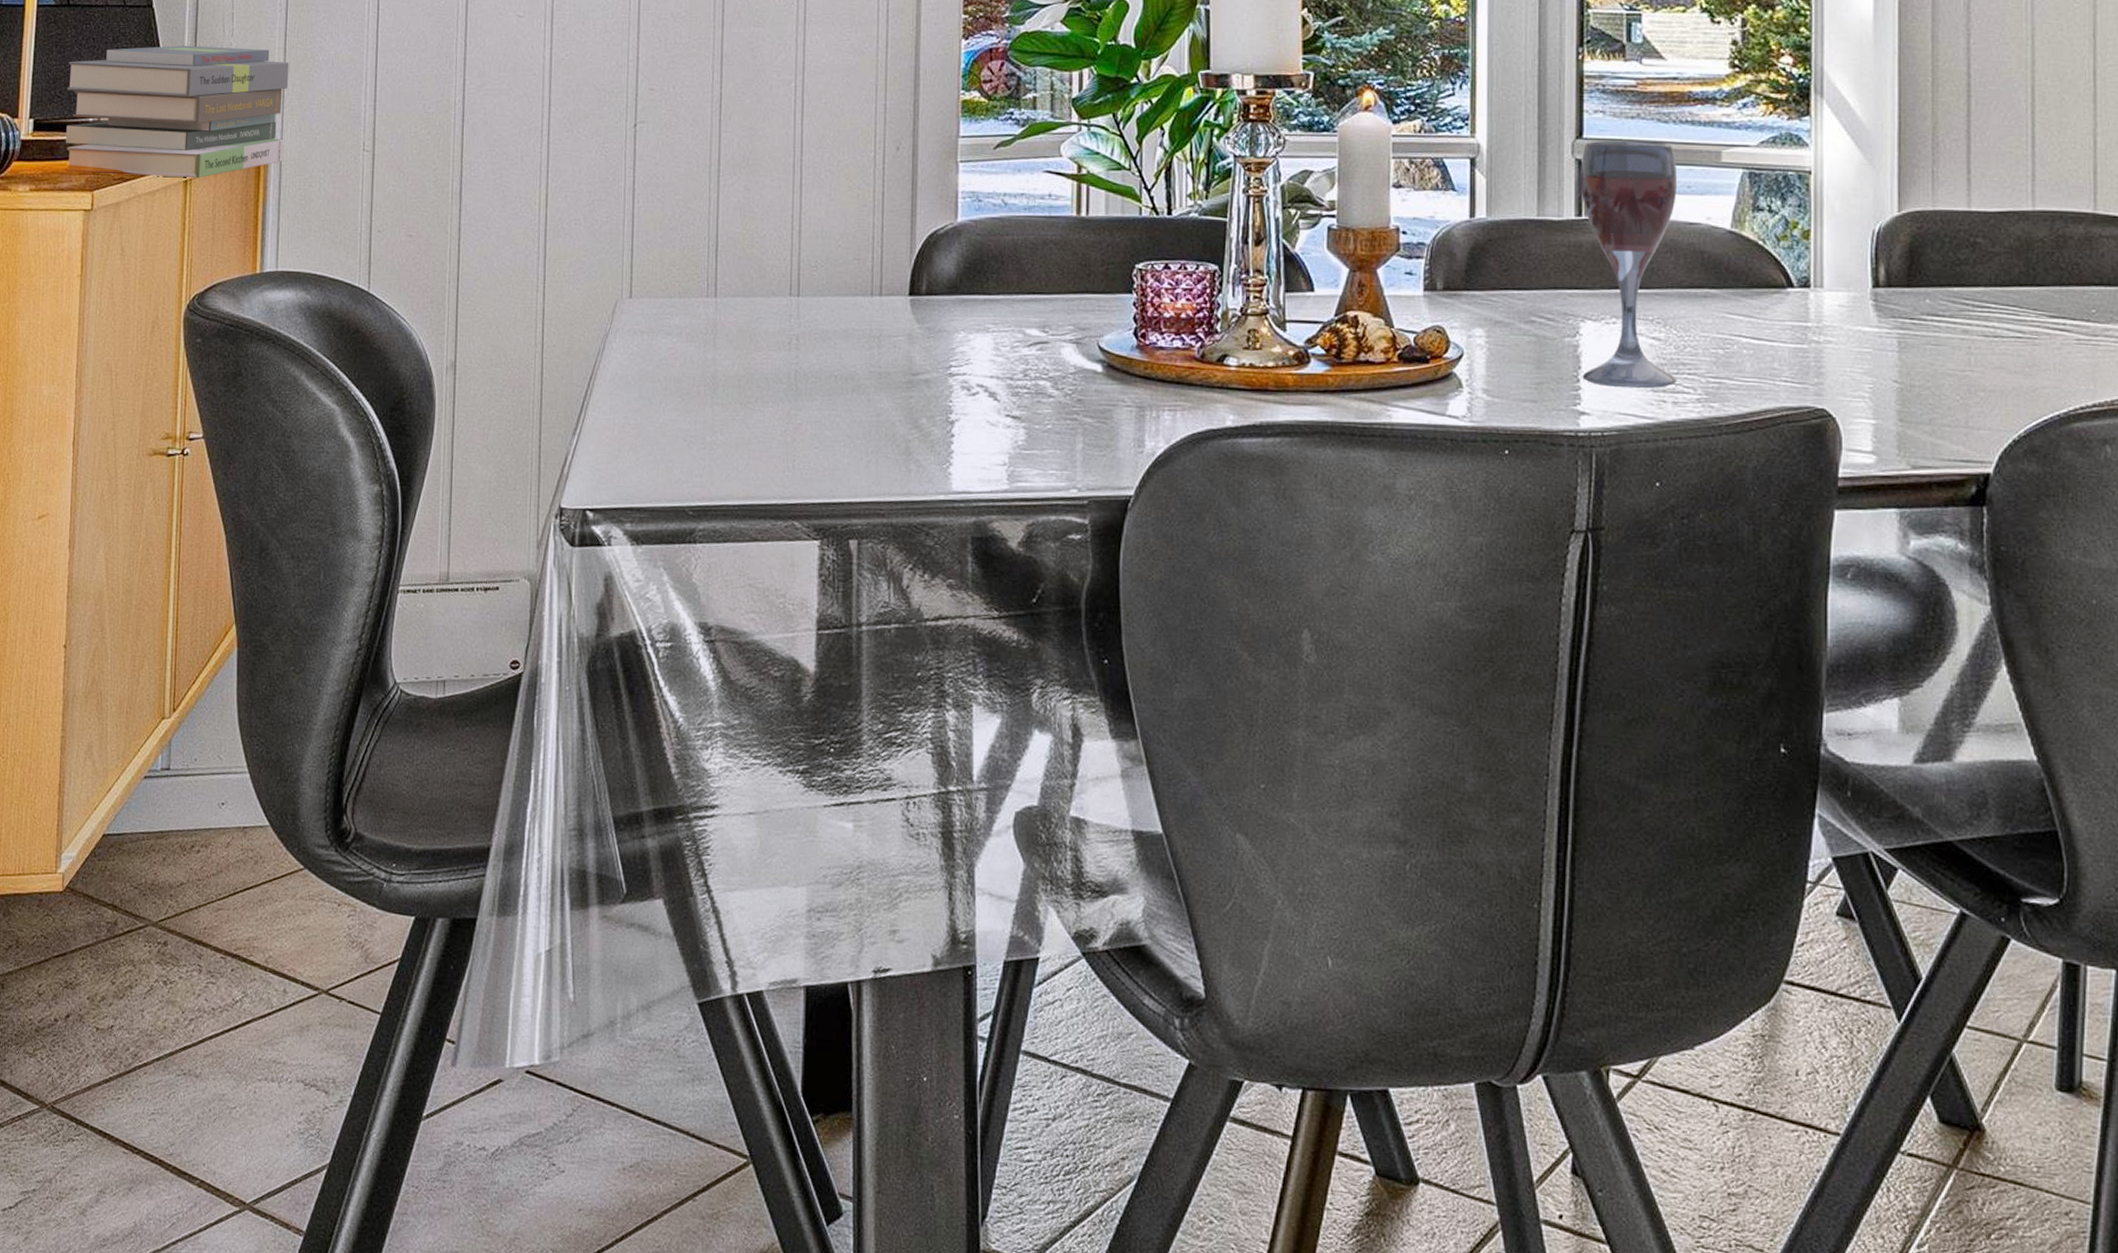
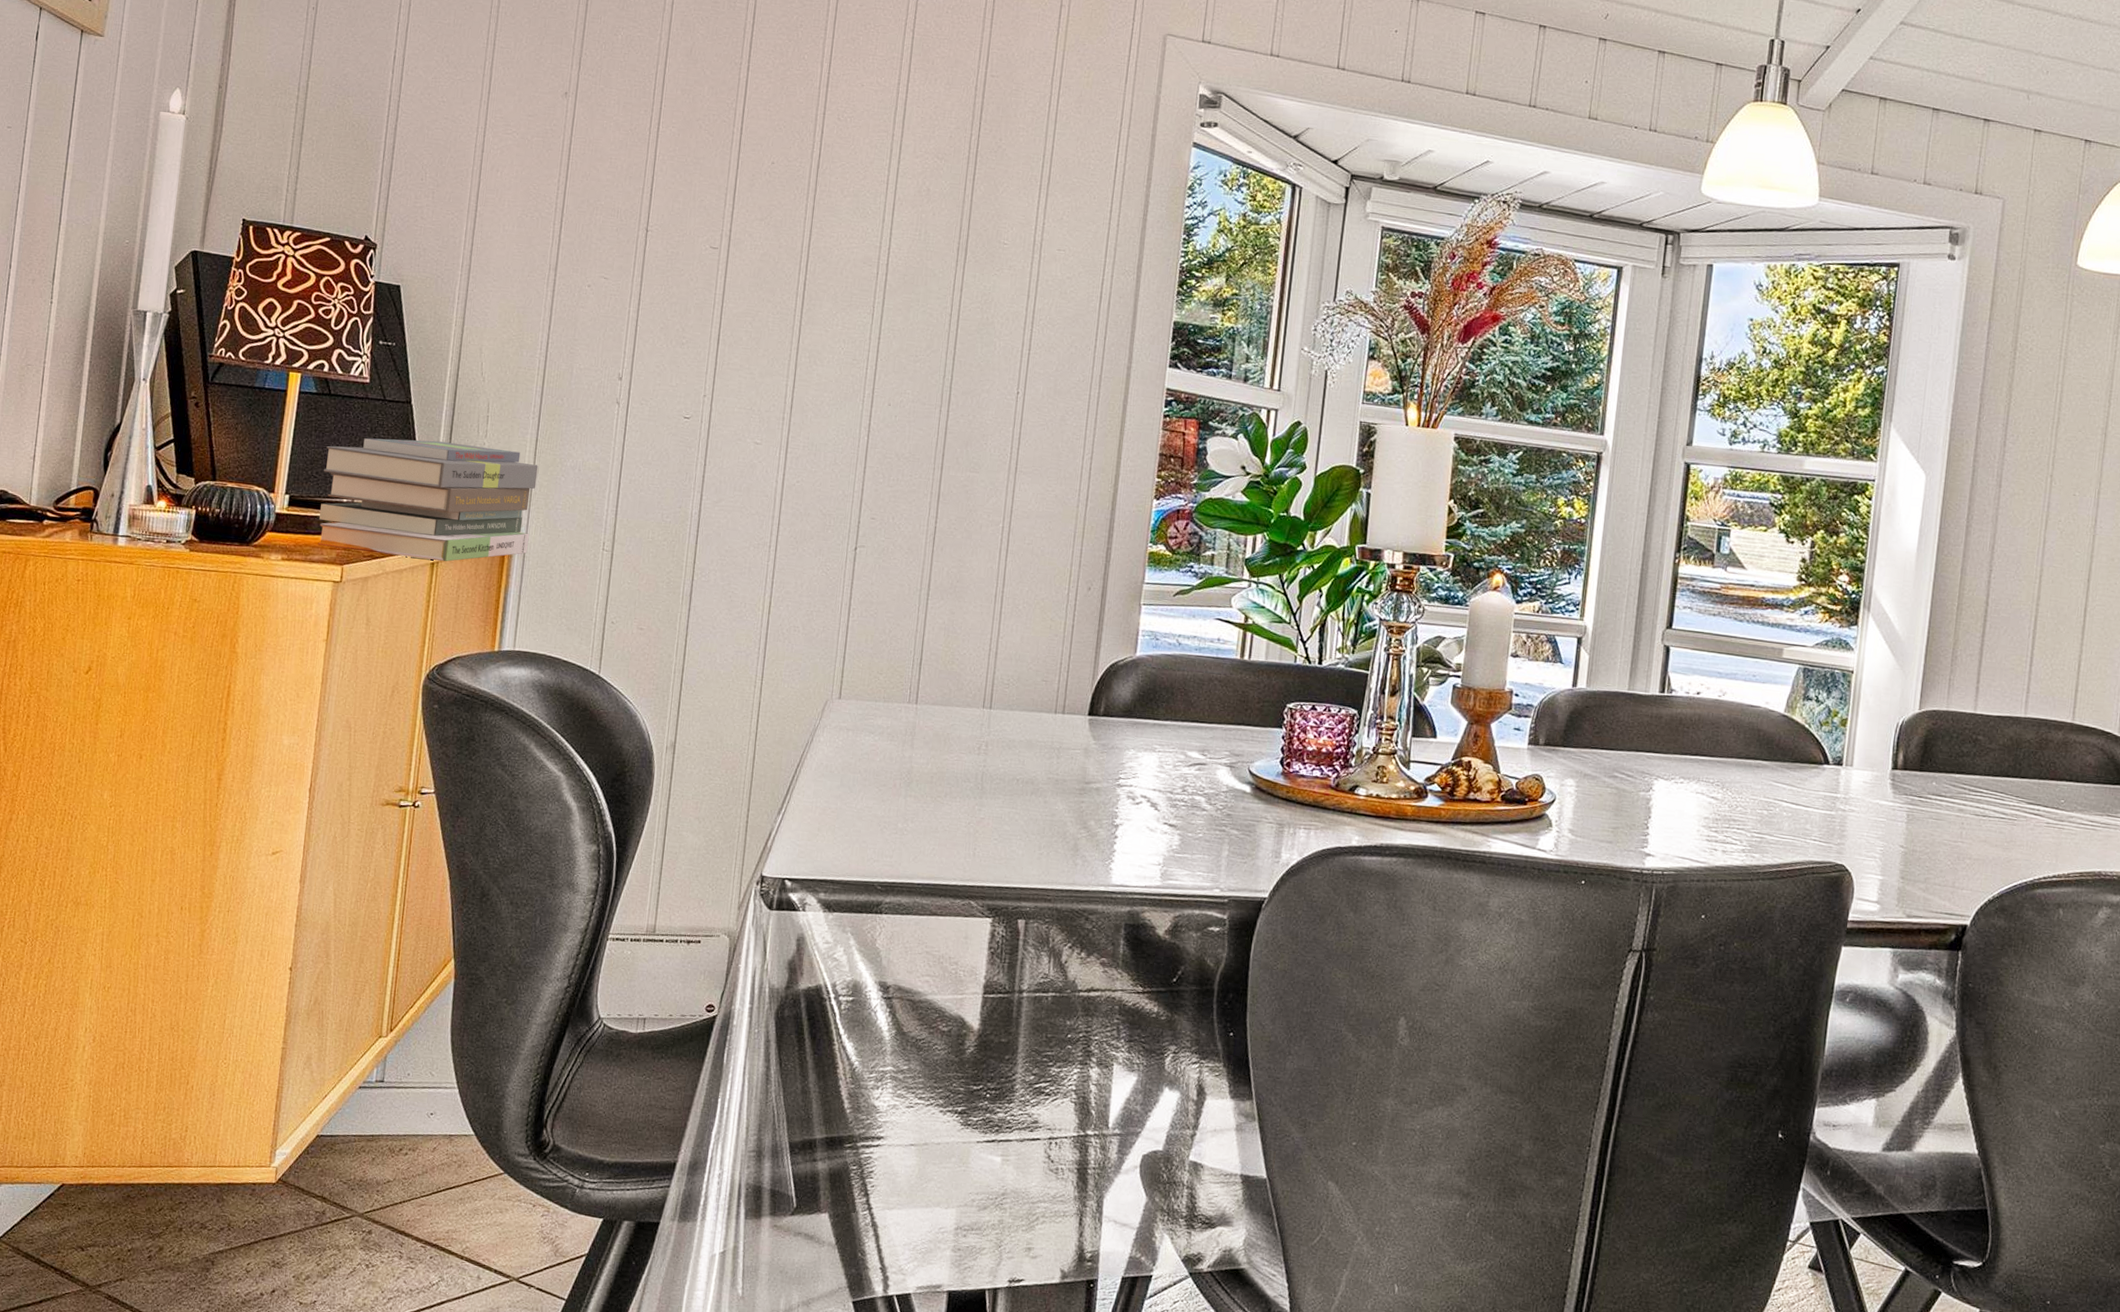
cup: present [1580,140,1677,389] -> none [1651,631,1746,839]

